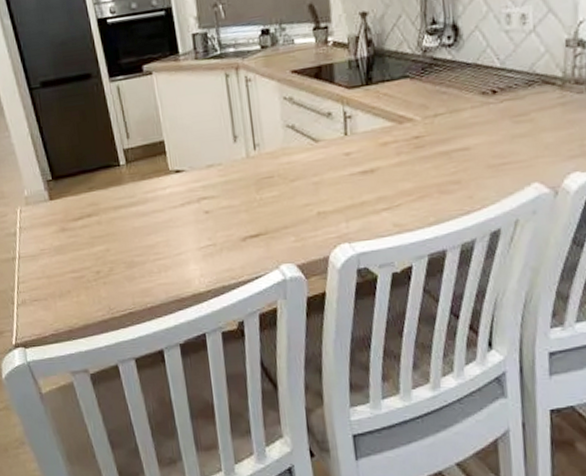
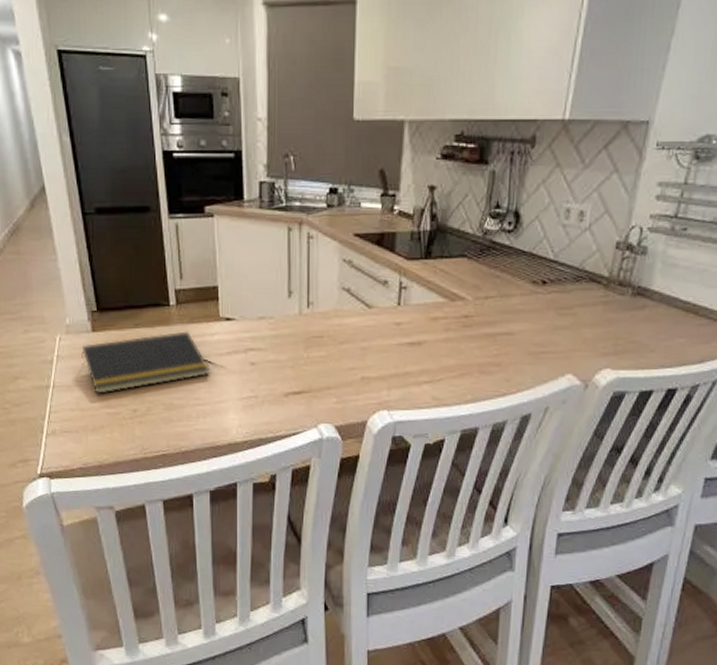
notepad: none [42,188,167,260] -> present [81,331,210,394]

